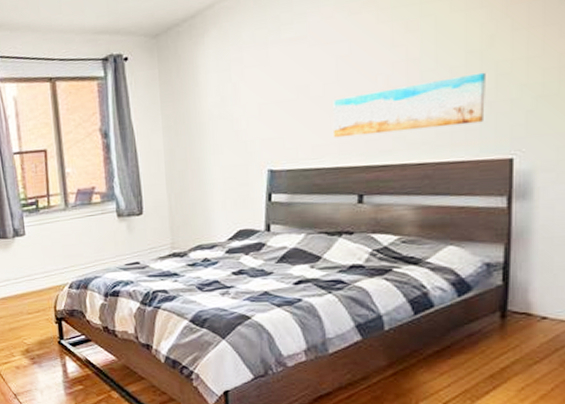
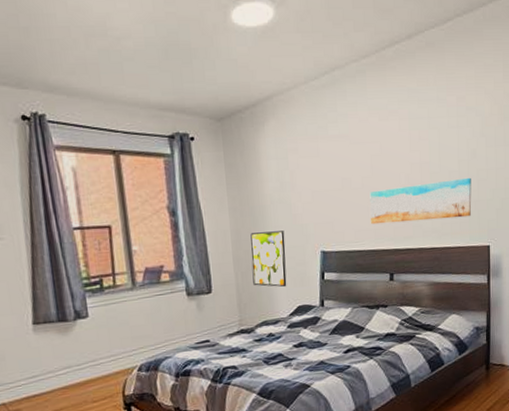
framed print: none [186,148,226,210] -> present [250,230,287,287]

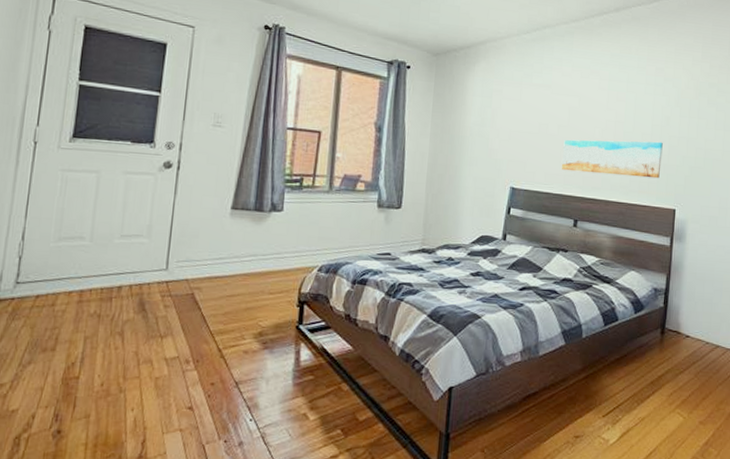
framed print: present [250,230,287,287] -> none [441,159,479,215]

